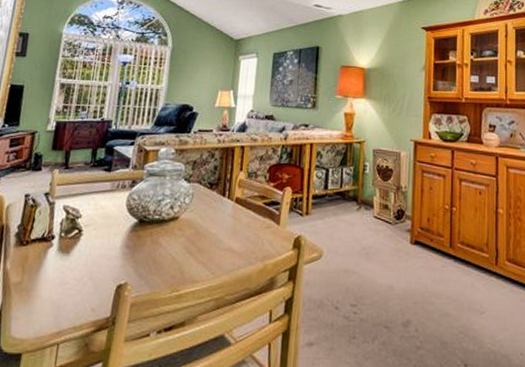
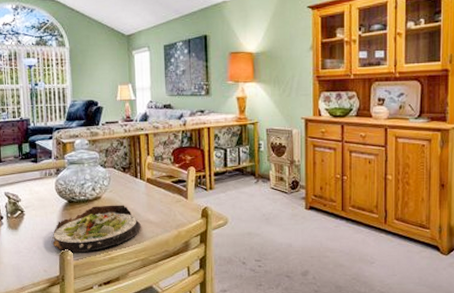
salad plate: none [108,227,221,287] -> present [51,205,141,253]

